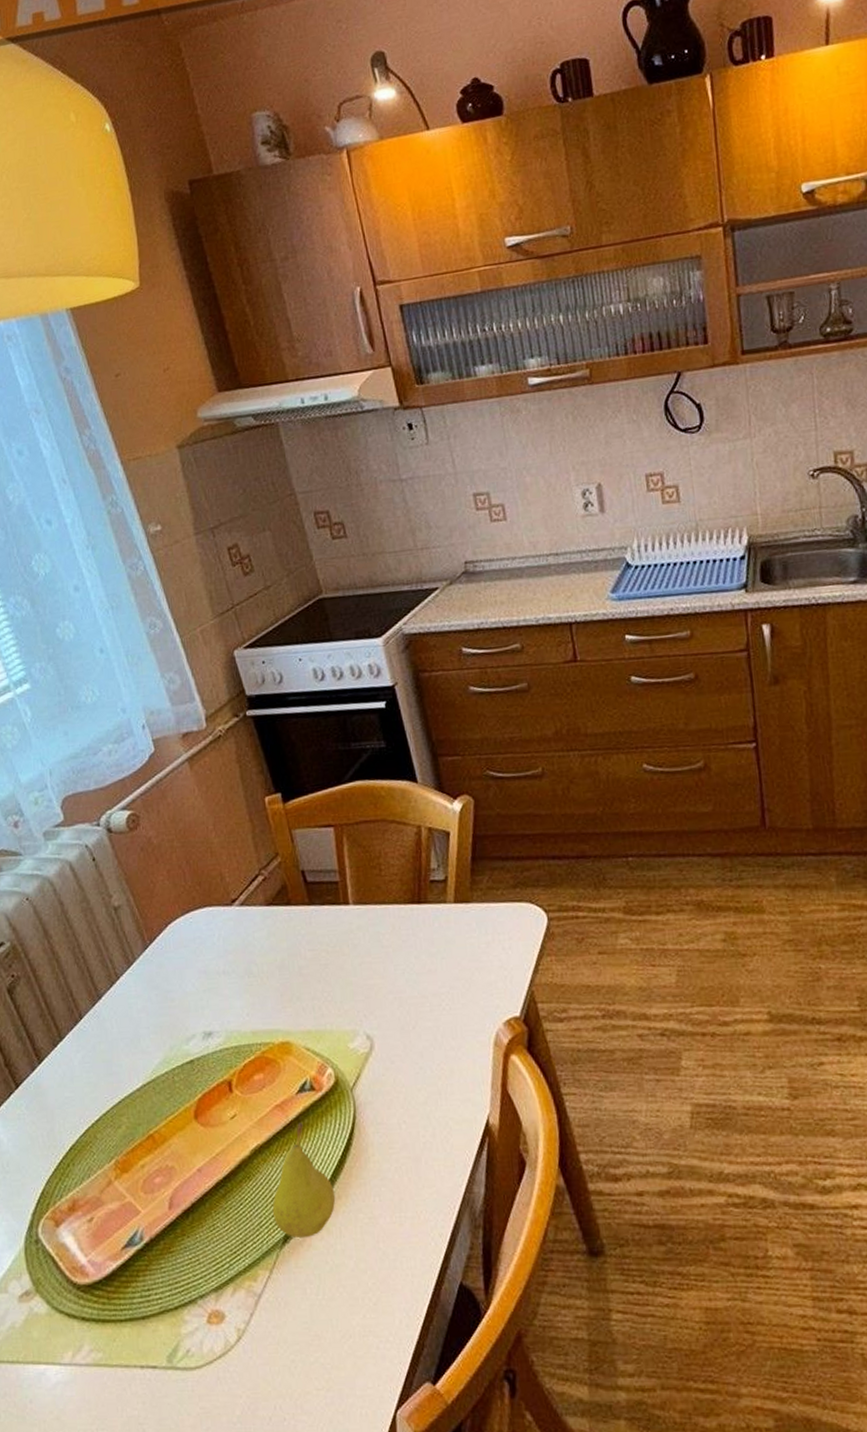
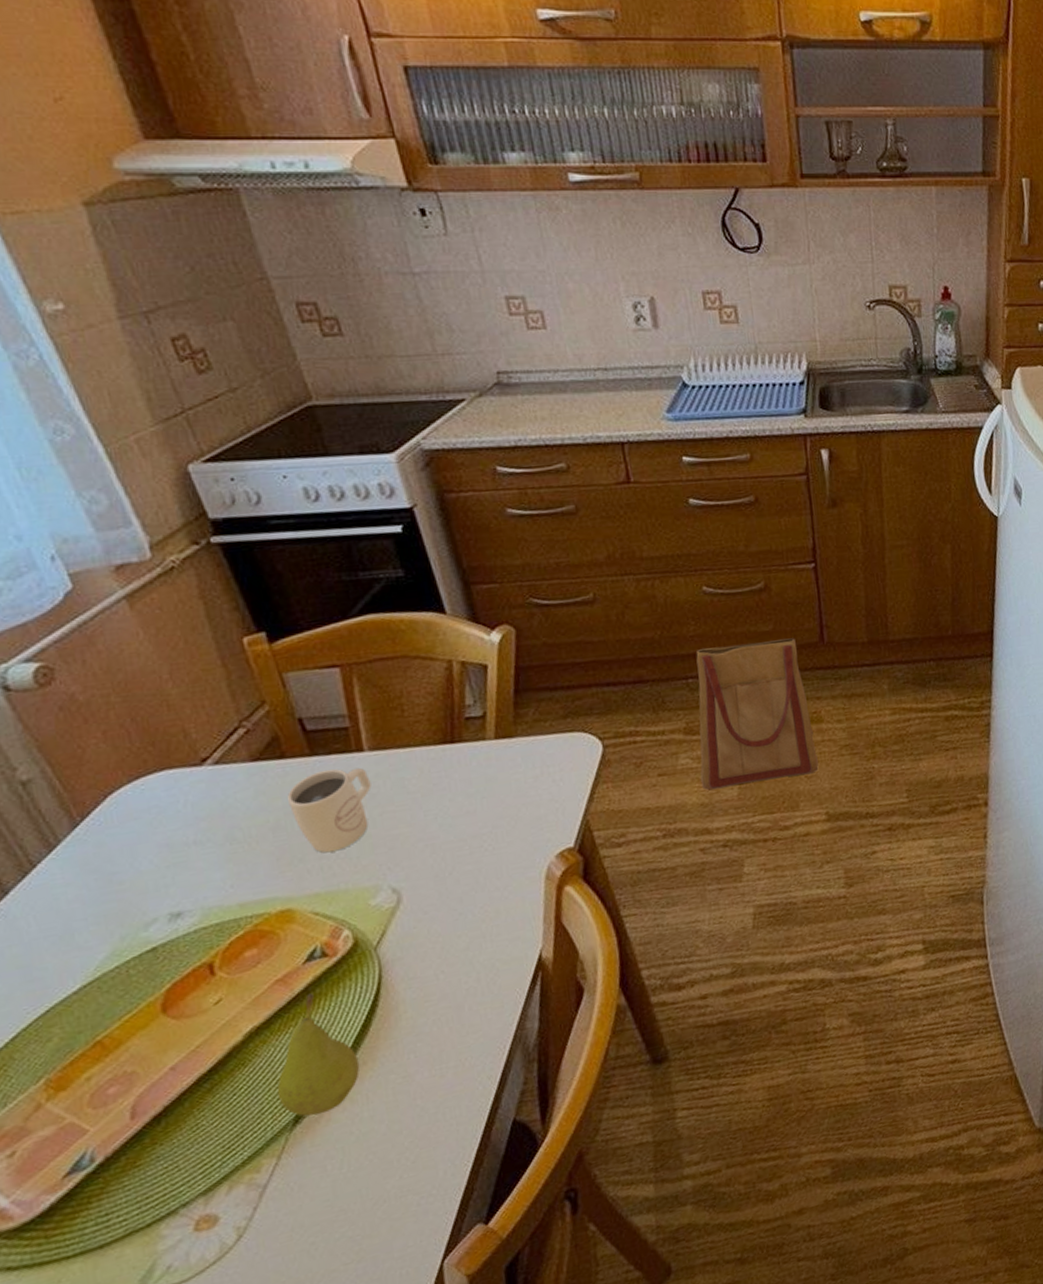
mug: none [291,918,354,995] -> present [287,767,372,853]
shopping bag: none [636,821,760,974] -> present [696,638,819,791]

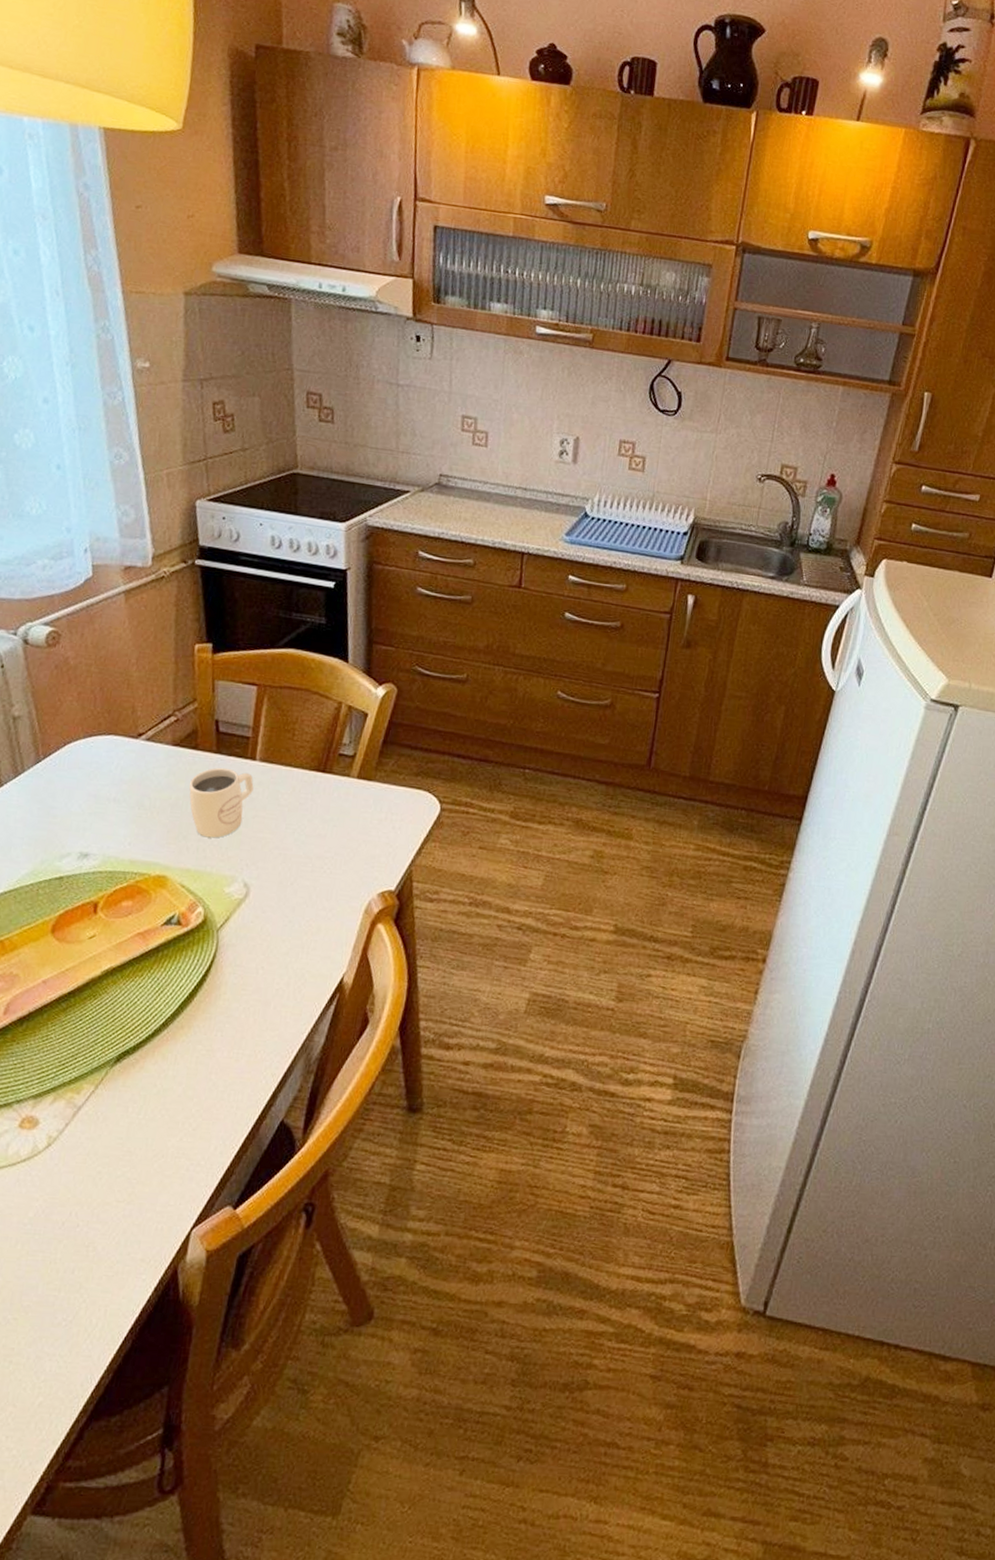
fruit: present [276,993,360,1117] -> none [110,953,179,1060]
shopping bag: present [696,638,819,791] -> none [513,745,626,885]

